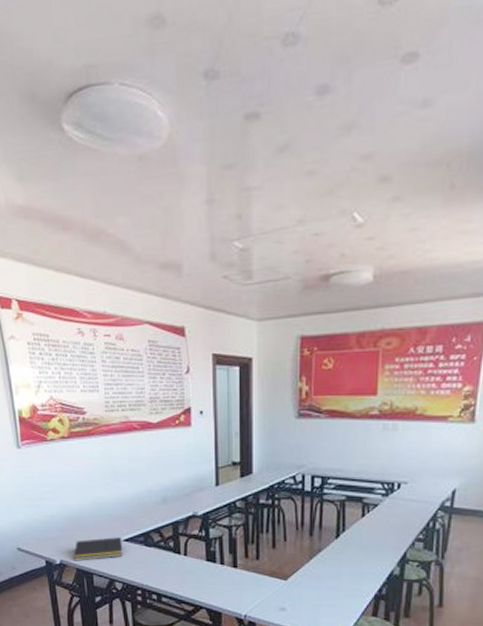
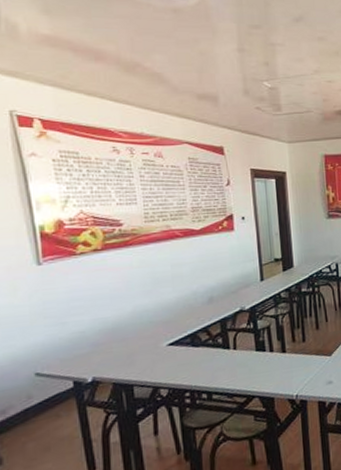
notepad: present [74,537,123,561] -> none [109,342,168,376]

